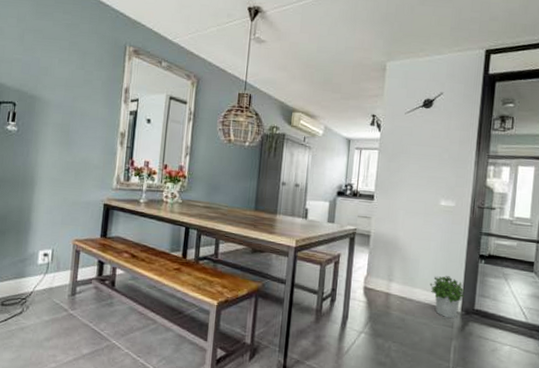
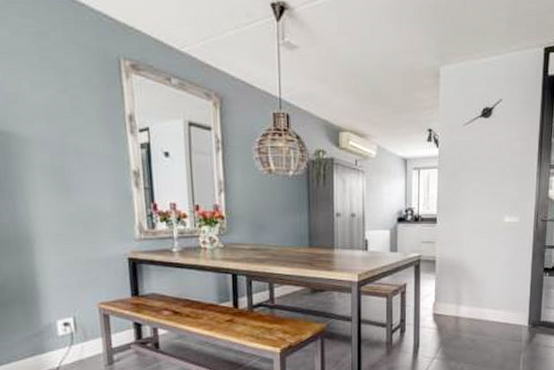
potted plant: present [429,276,465,319] -> none [497,292,531,333]

